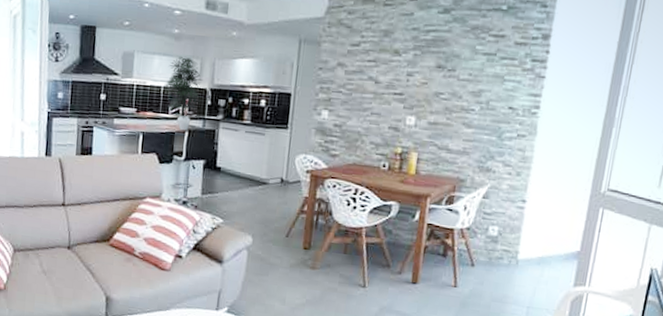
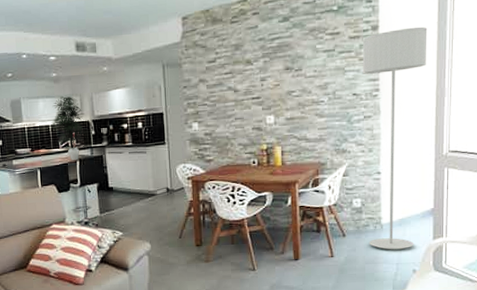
floor lamp: none [499,42,606,292] -> present [362,26,428,250]

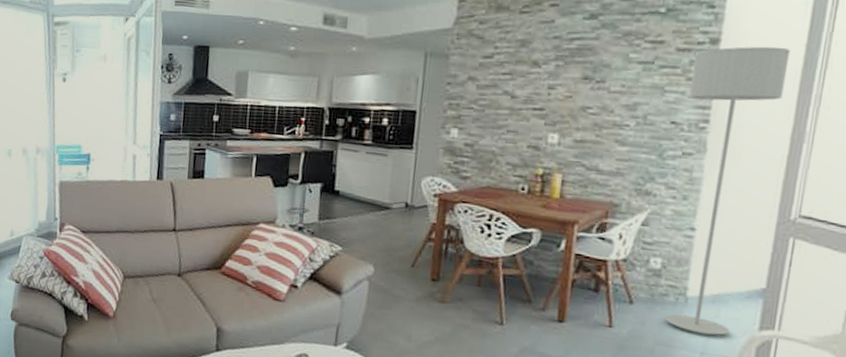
plant: present [51,95,88,161] -> none [278,74,321,153]

